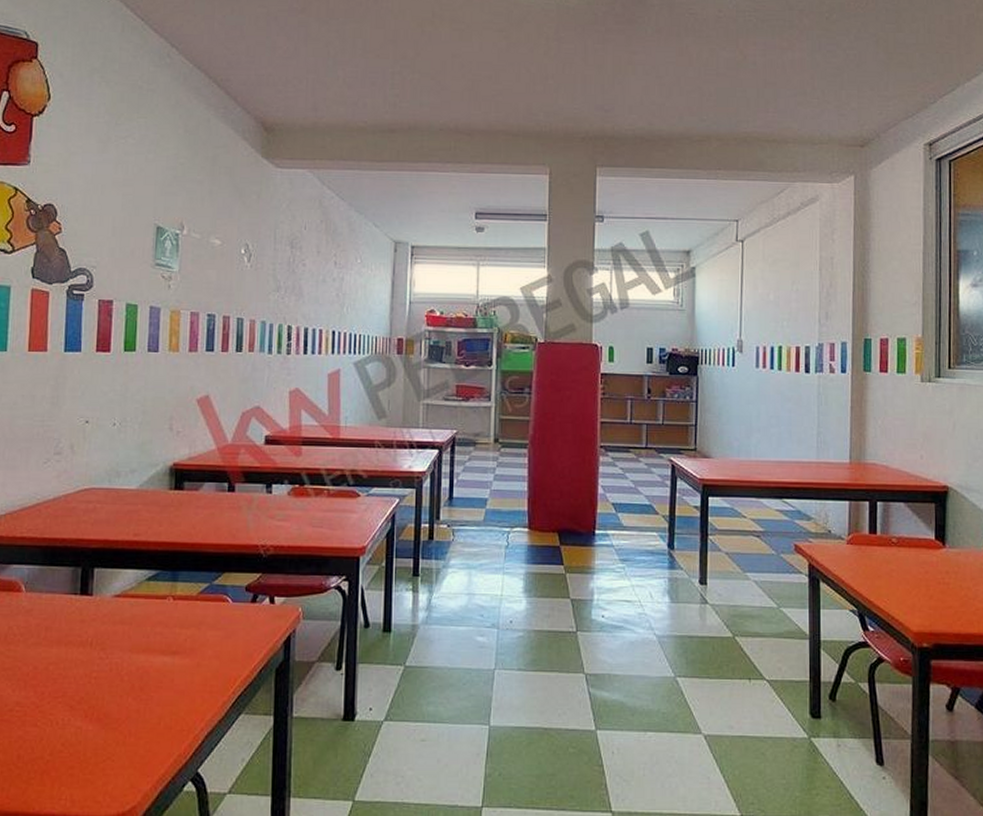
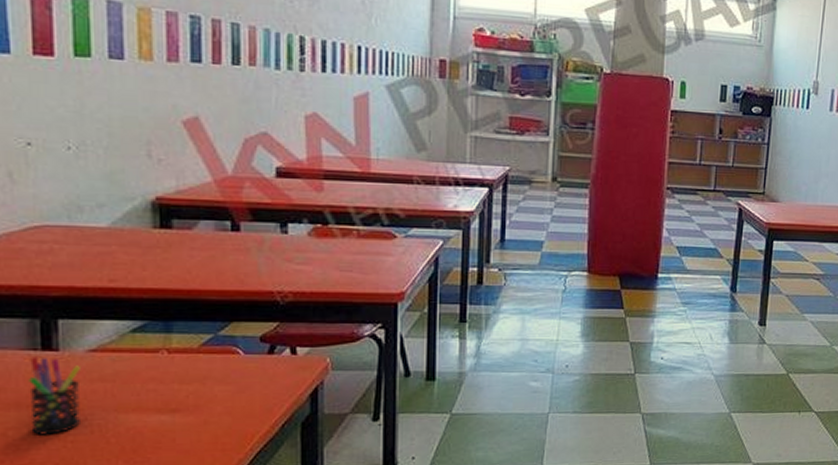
pen holder: none [66,600,107,671] -> present [29,357,80,435]

